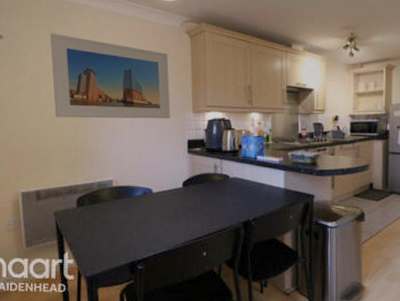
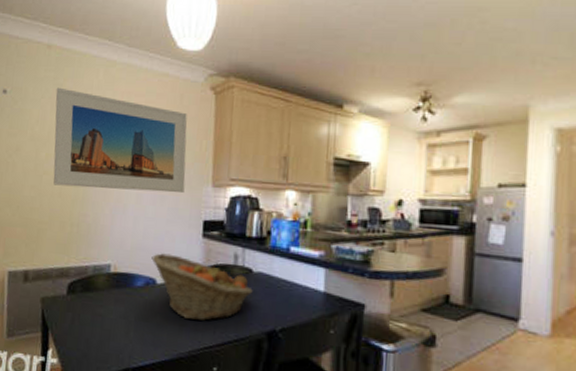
fruit basket: none [147,168,230,218] -> present [151,253,253,321]

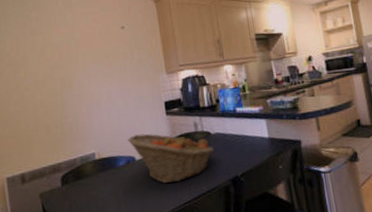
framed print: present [53,87,187,193] -> none [24,18,145,98]

